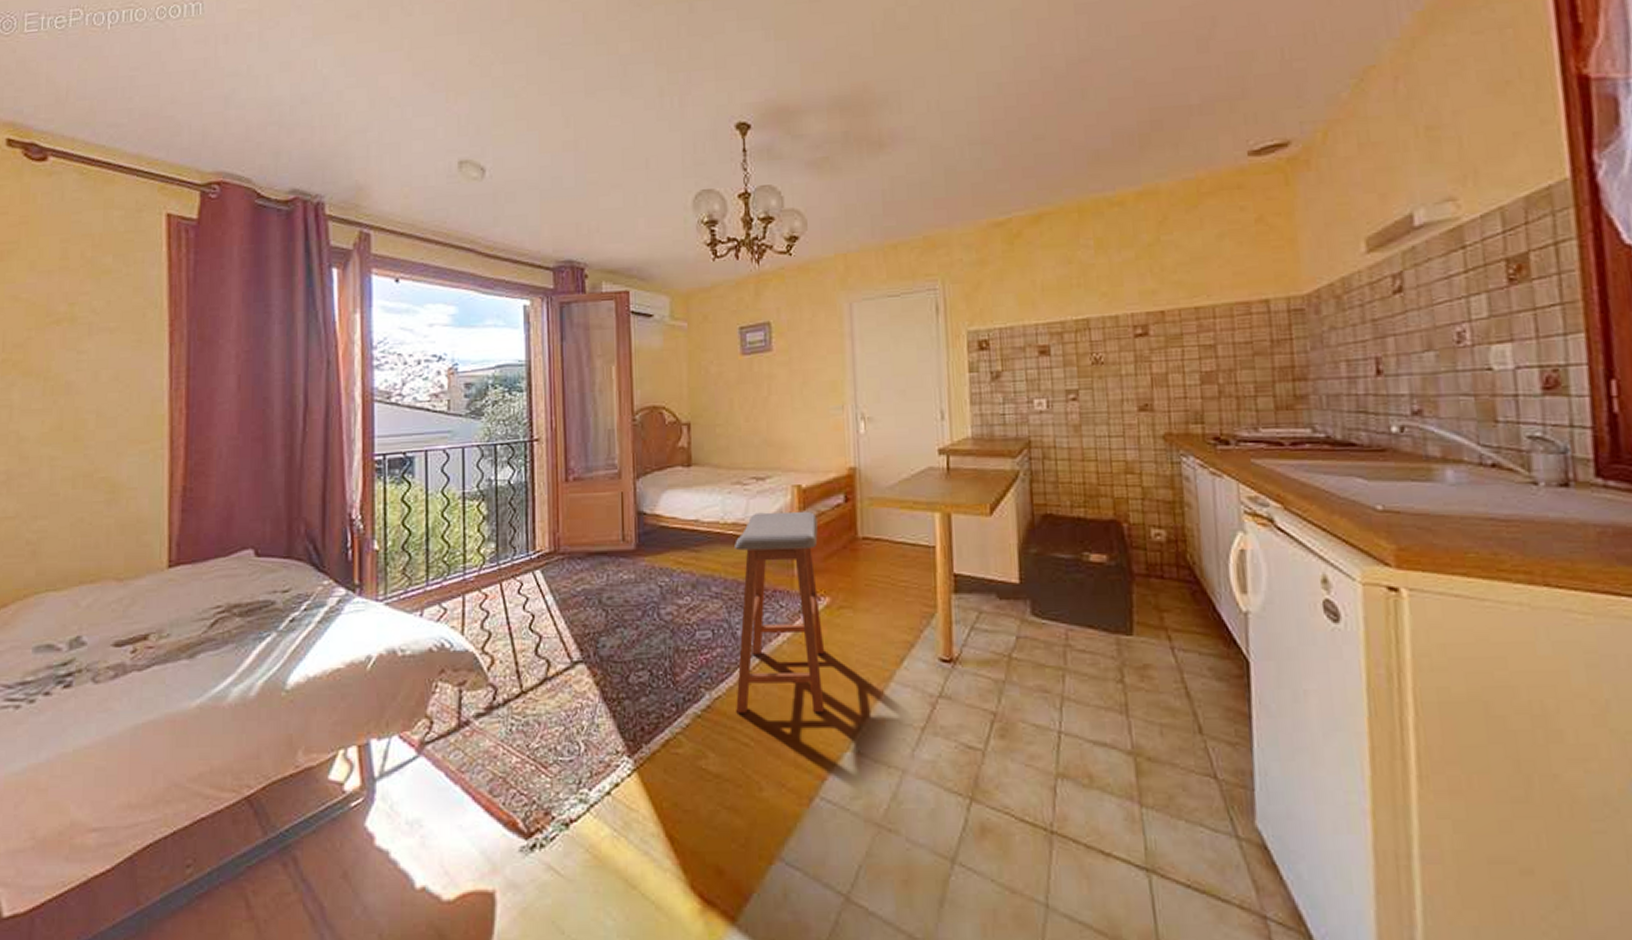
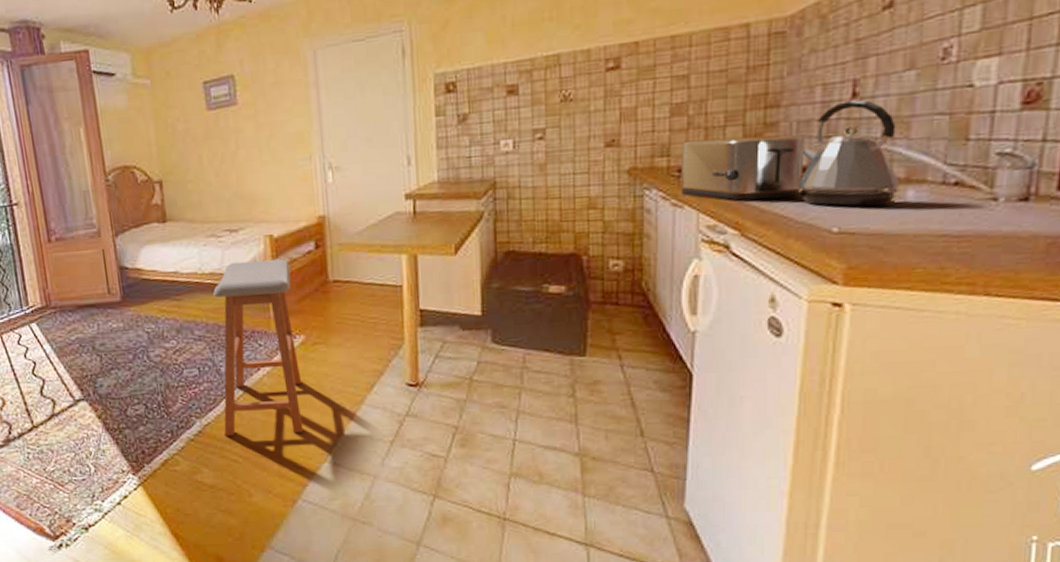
toaster: none [1214,407,1339,473] -> present [680,135,805,201]
kettle: none [1334,377,1439,485] -> present [797,100,901,208]

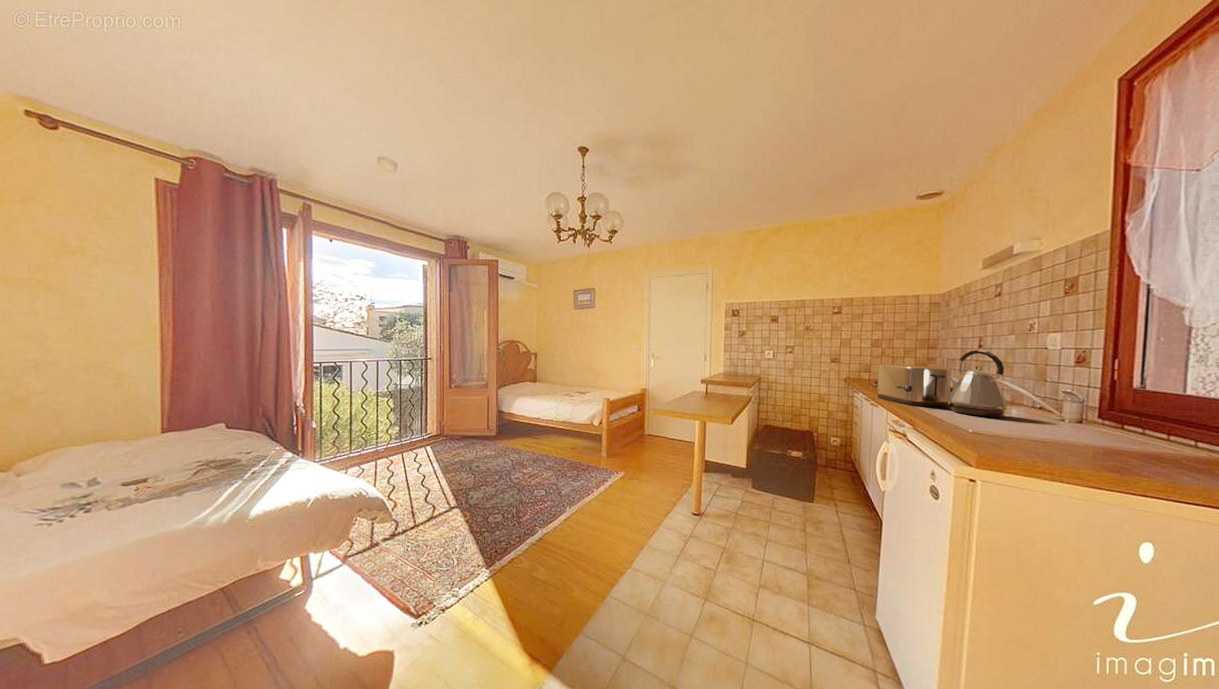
stool: present [213,258,304,436] -> none [559,415,620,545]

